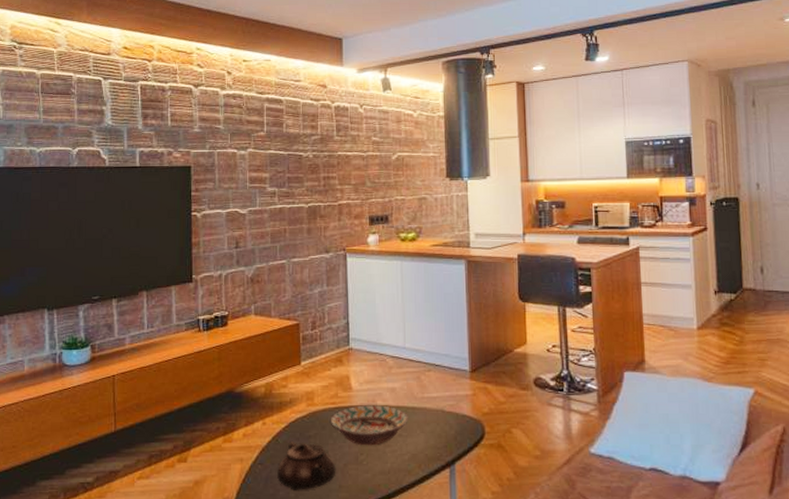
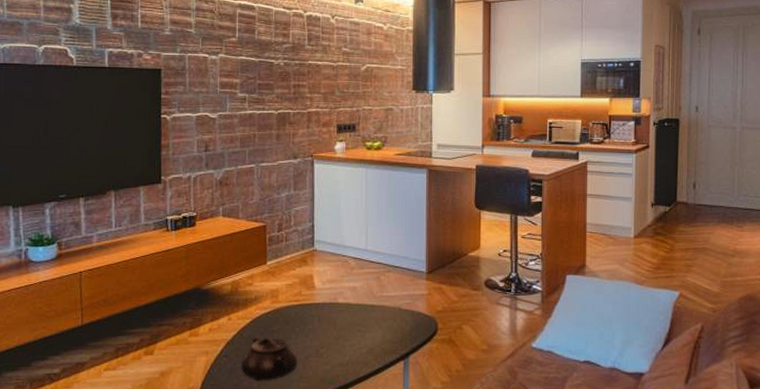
decorative bowl: present [330,405,408,446] -> none [293,303,367,340]

